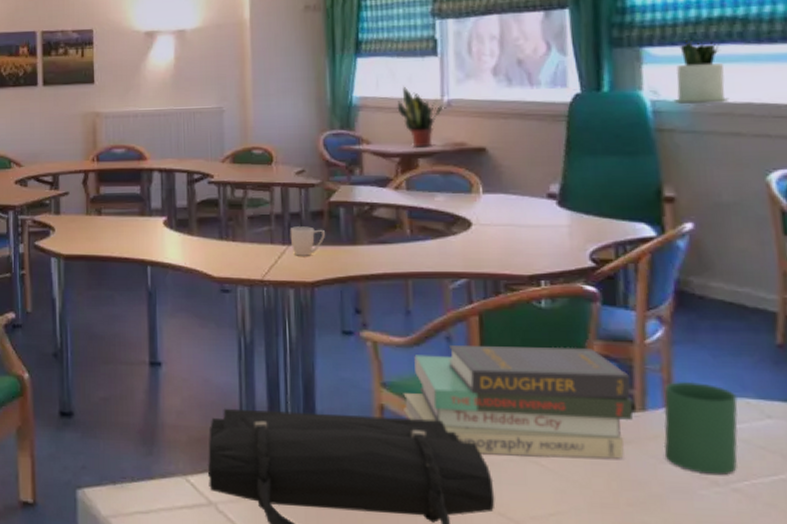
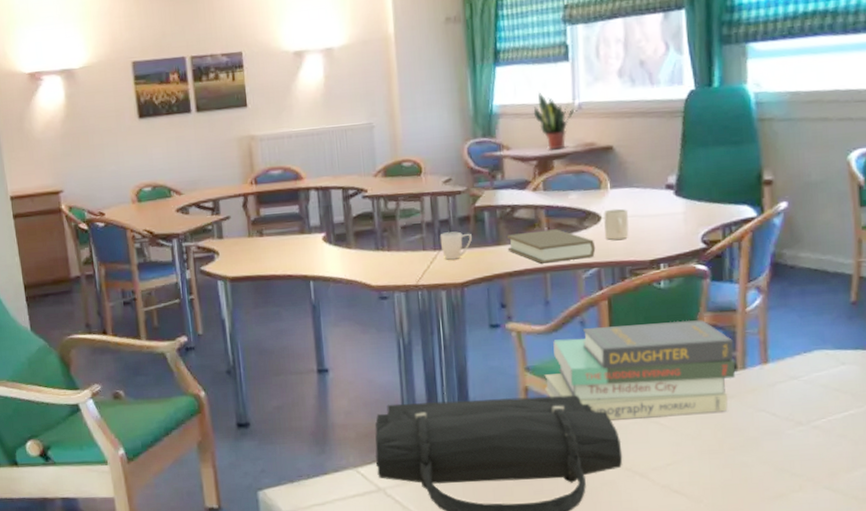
book: none [364,232,465,269] -> present [507,229,596,264]
cup: none [475,215,504,250] -> present [604,208,629,240]
cup: present [663,380,739,475] -> none [759,339,819,417]
planter: present [673,39,730,105] -> none [773,33,820,95]

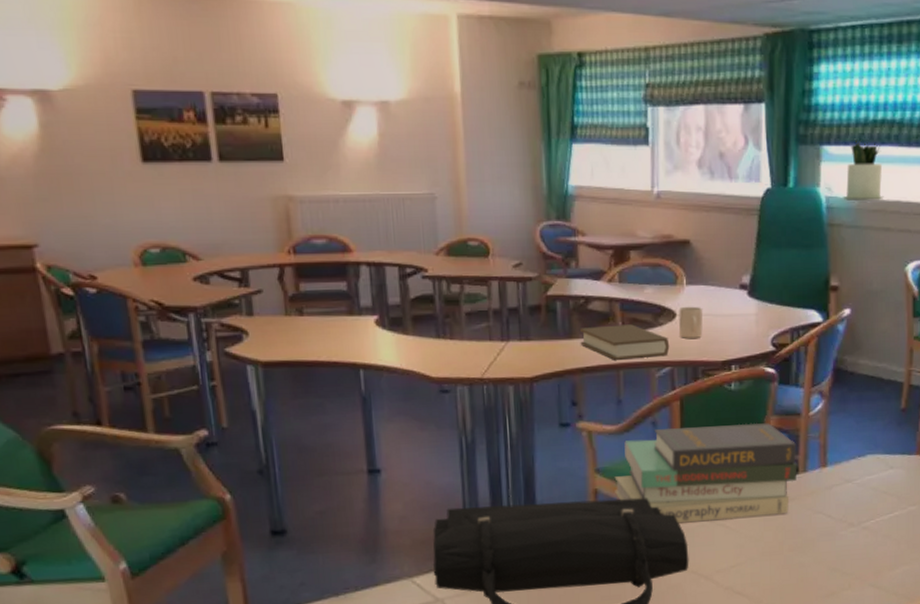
mug: present [440,231,472,260] -> none [508,321,543,352]
potted plant: present [533,92,575,150] -> none [610,176,654,240]
planter: none [773,33,820,95] -> present [843,140,884,202]

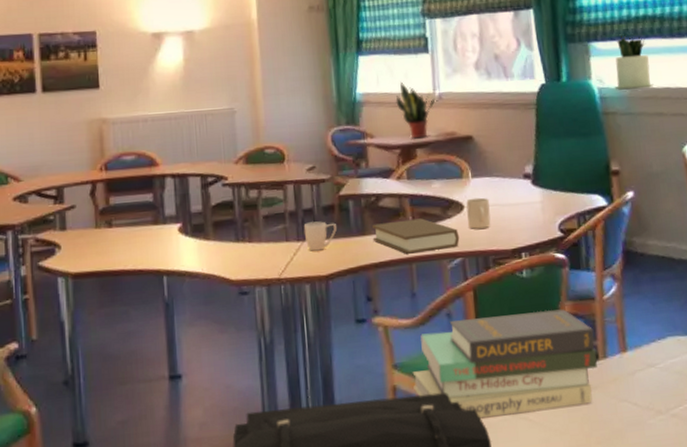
mug: none [508,321,543,352] -> present [303,221,337,251]
potted plant: none [610,176,654,240] -> present [396,82,436,139]

